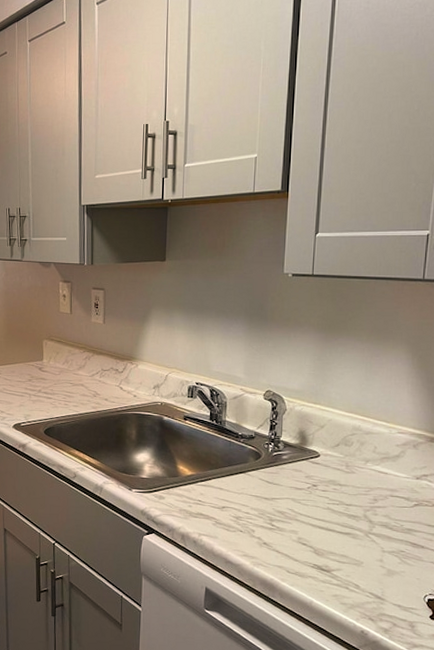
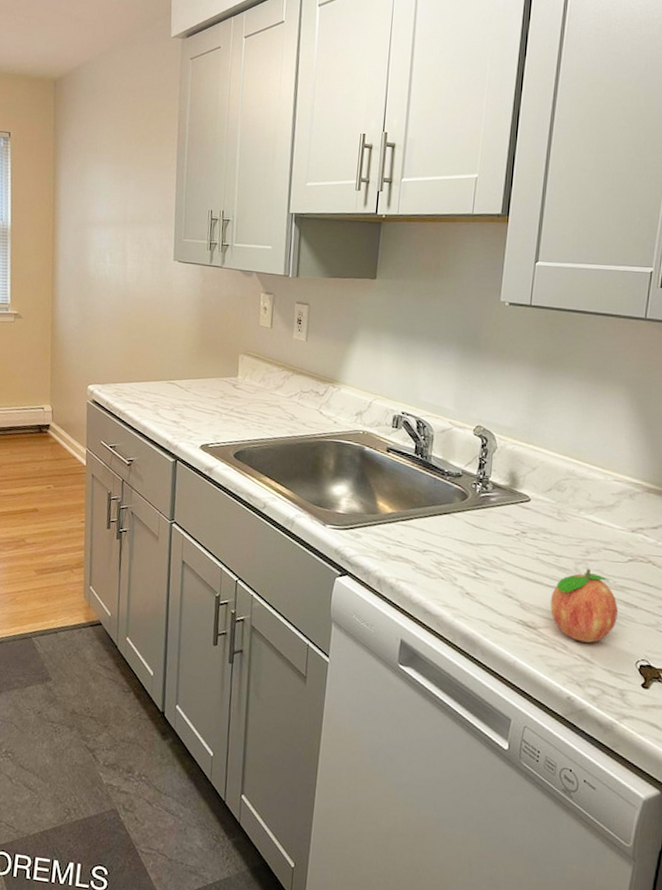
fruit: none [342,514,405,582] -> present [550,568,618,643]

